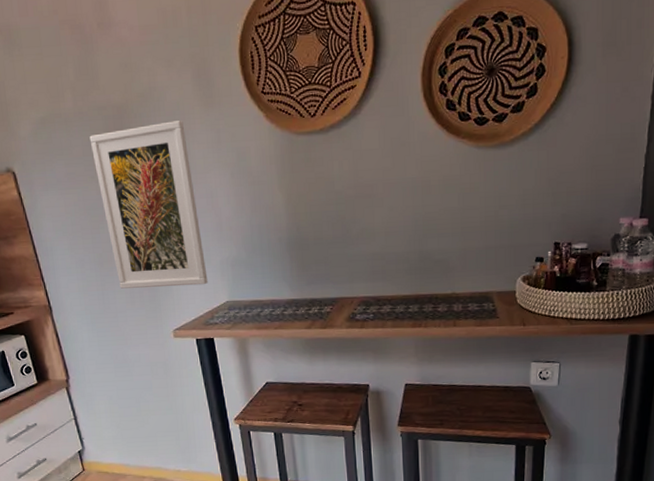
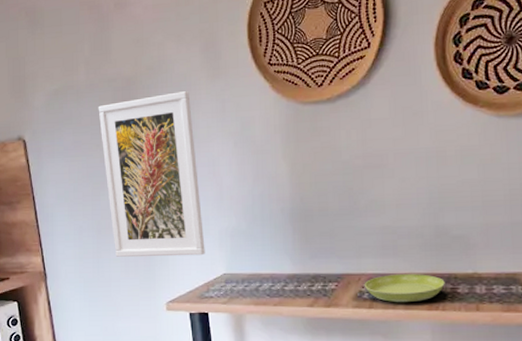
saucer: none [356,295,427,322] -> present [364,274,445,303]

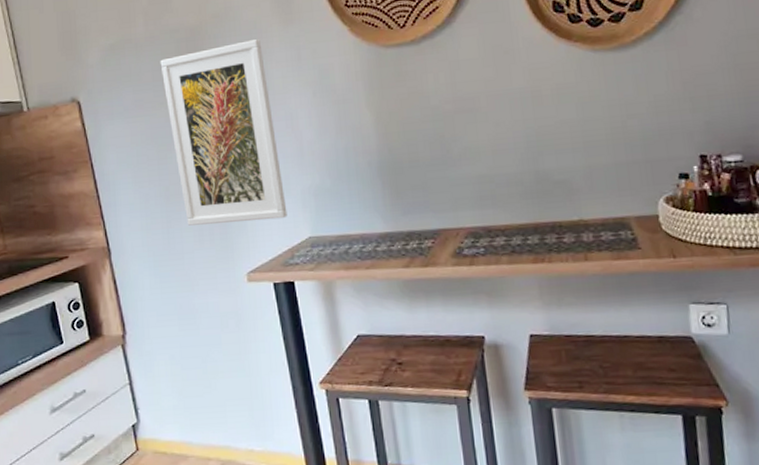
saucer: present [364,274,445,303] -> none [462,224,550,258]

